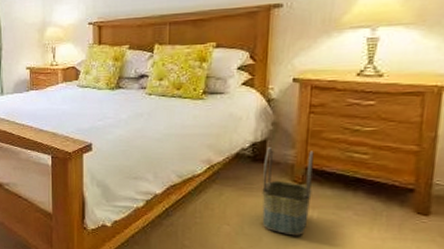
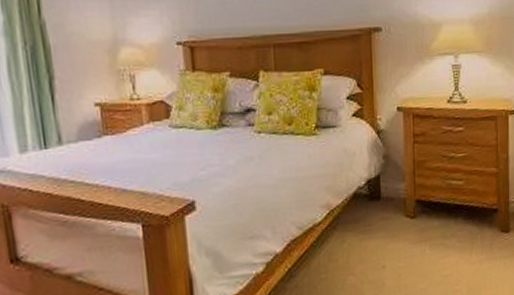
basket: present [262,147,314,236] -> none [380,182,423,274]

